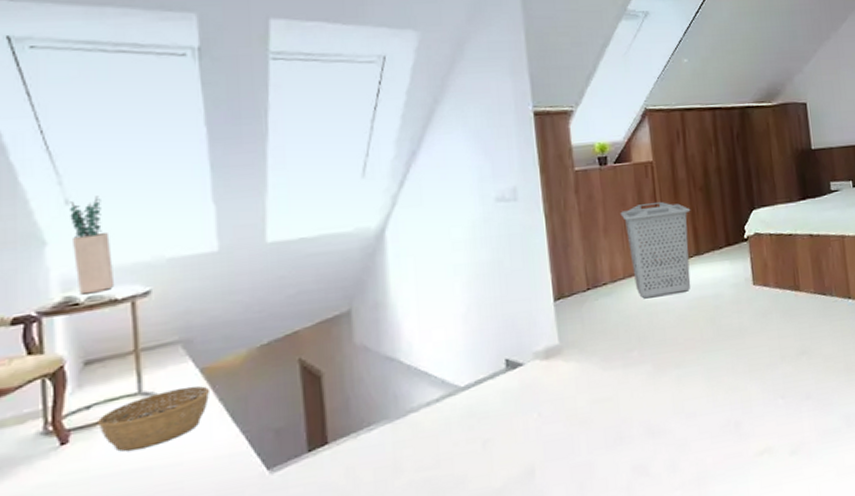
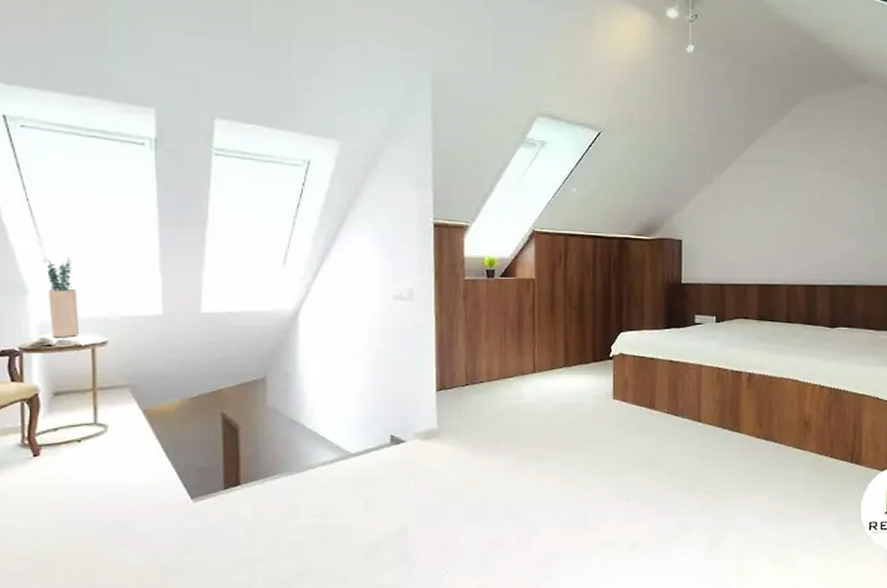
basket: present [96,386,211,452] -> none [61,423,150,468]
laundry basket: present [620,201,691,299] -> none [501,315,564,399]

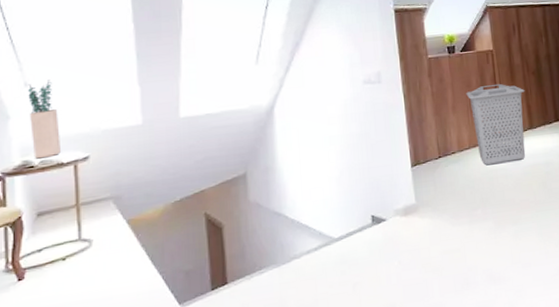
laundry basket: none [501,315,564,399] -> present [466,83,526,166]

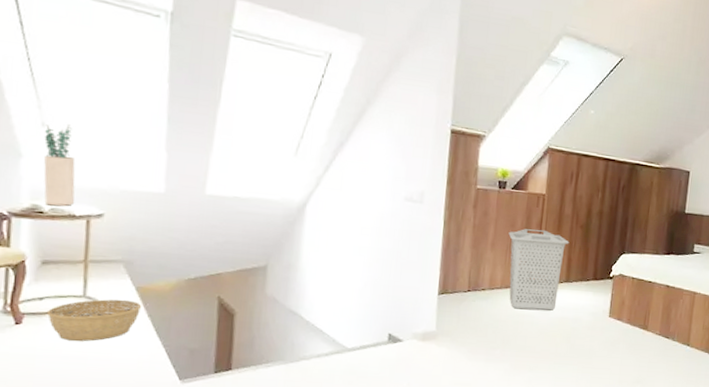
basket: none [46,234,135,287] -> present [46,299,142,341]

